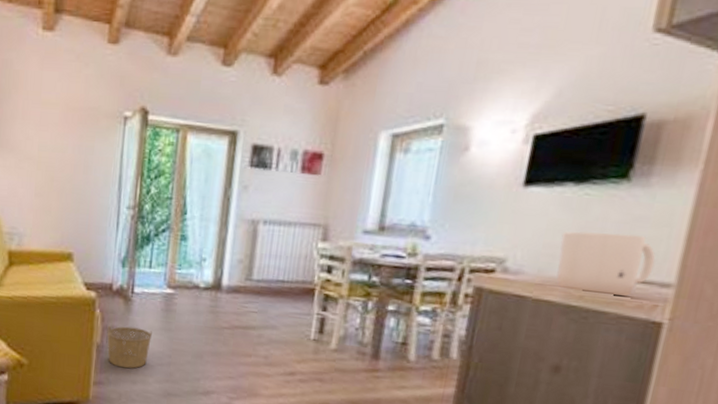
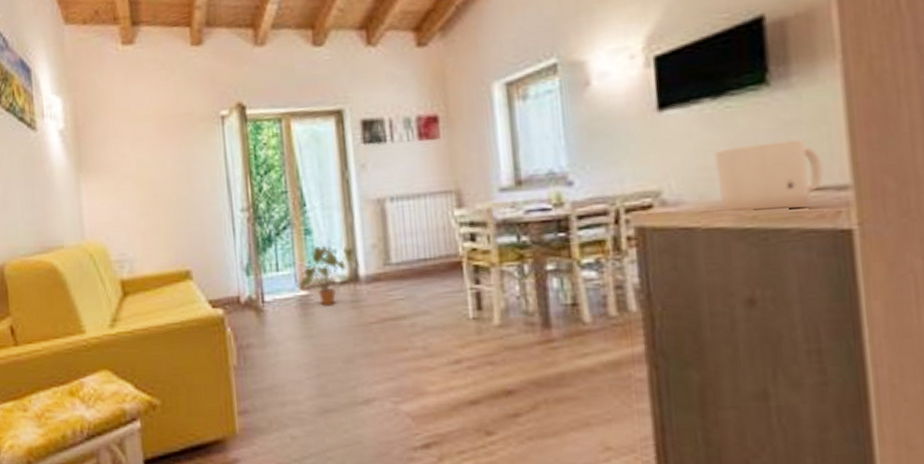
basket: present [107,325,152,369] -> none [242,340,294,390]
house plant: none [168,253,225,308] -> present [300,246,360,308]

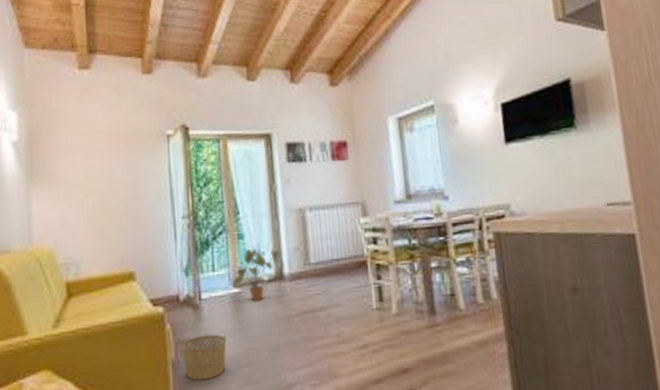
basket: none [242,340,294,390] -> present [180,334,227,381]
mug: present [713,139,824,212] -> none [543,168,614,221]

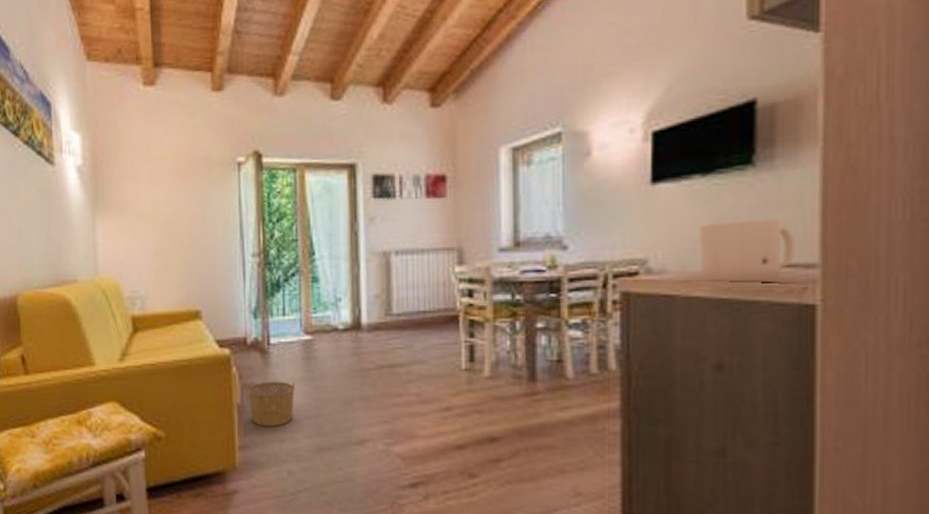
house plant: present [233,249,285,304] -> none [305,294,363,353]
mug: none [543,168,614,221] -> present [698,219,796,284]

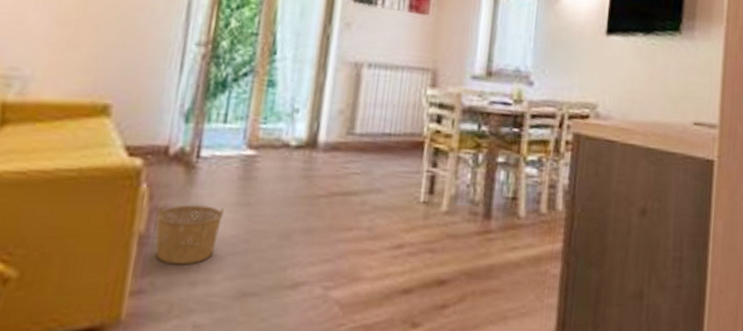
mug: present [698,219,796,284] -> none [637,77,704,137]

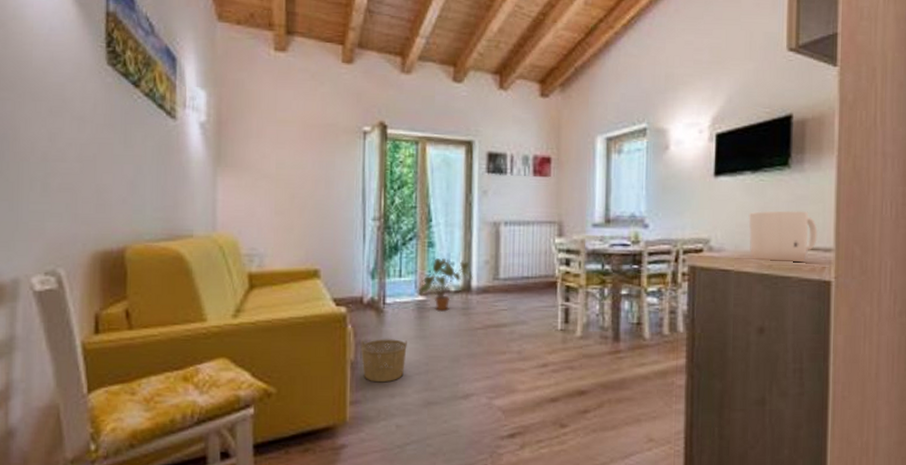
house plant: none [248,102,322,174] -> present [419,258,473,313]
mug: none [637,77,704,137] -> present [748,210,818,263]

